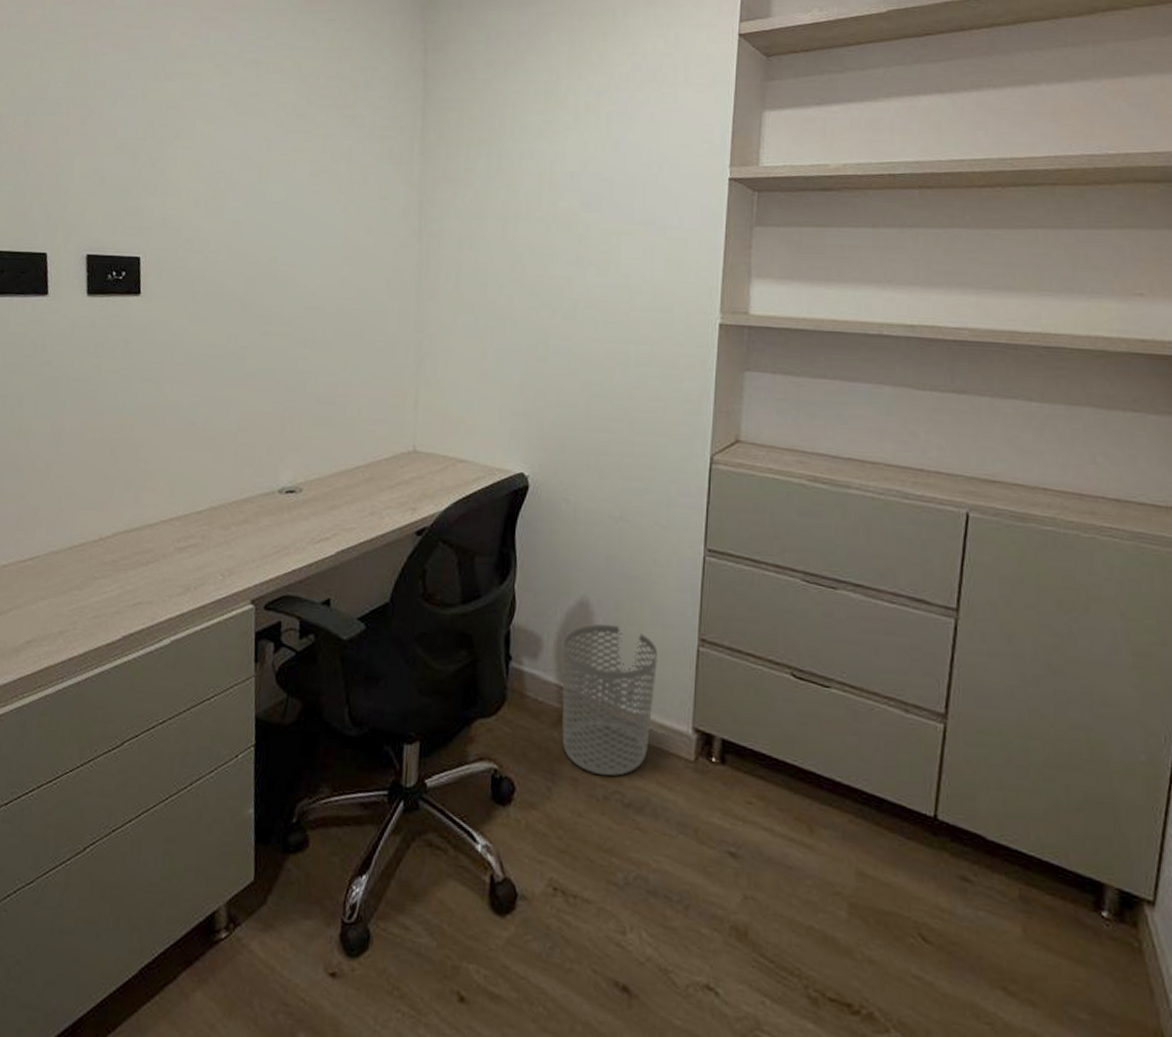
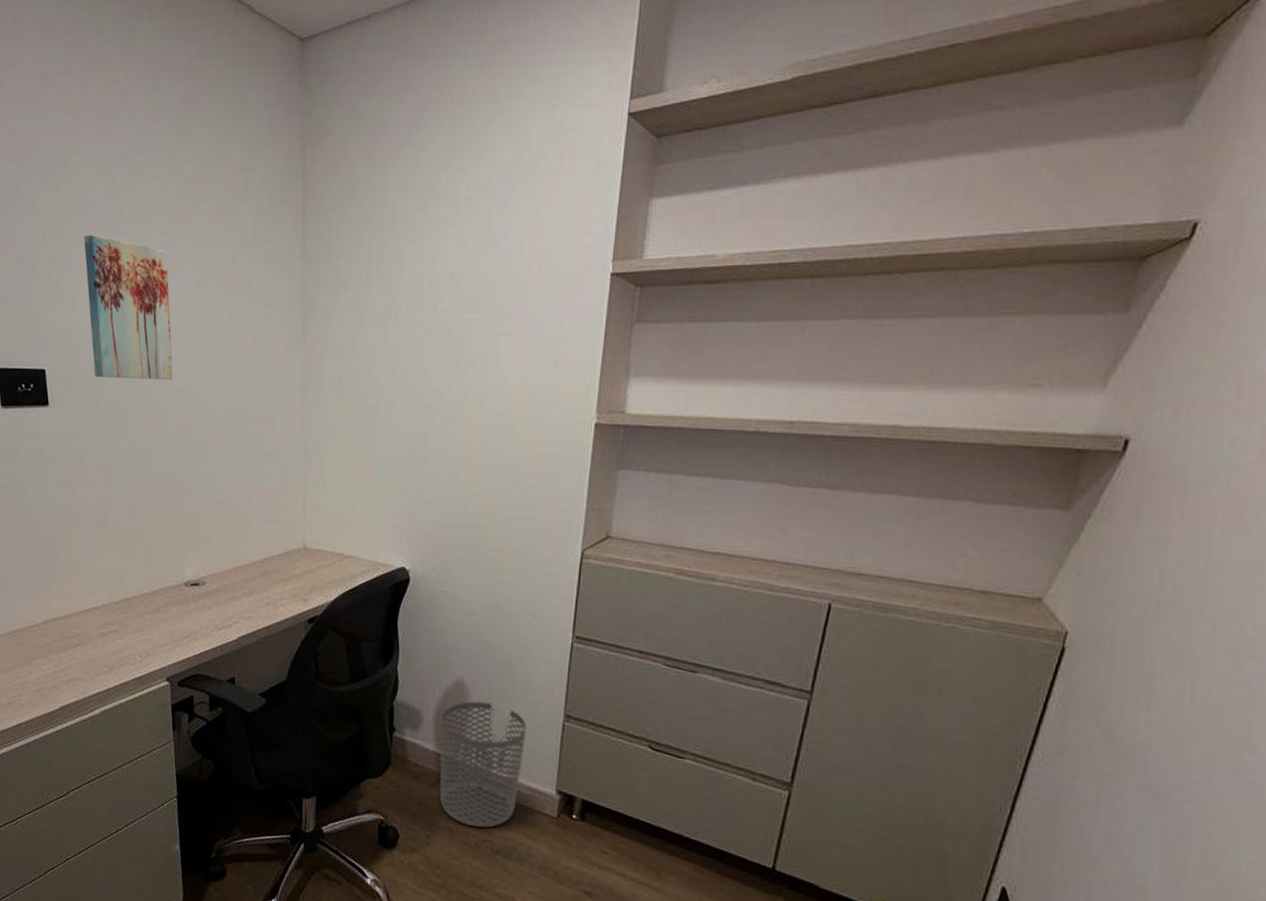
wall art: none [193,124,281,271] -> present [84,235,173,380]

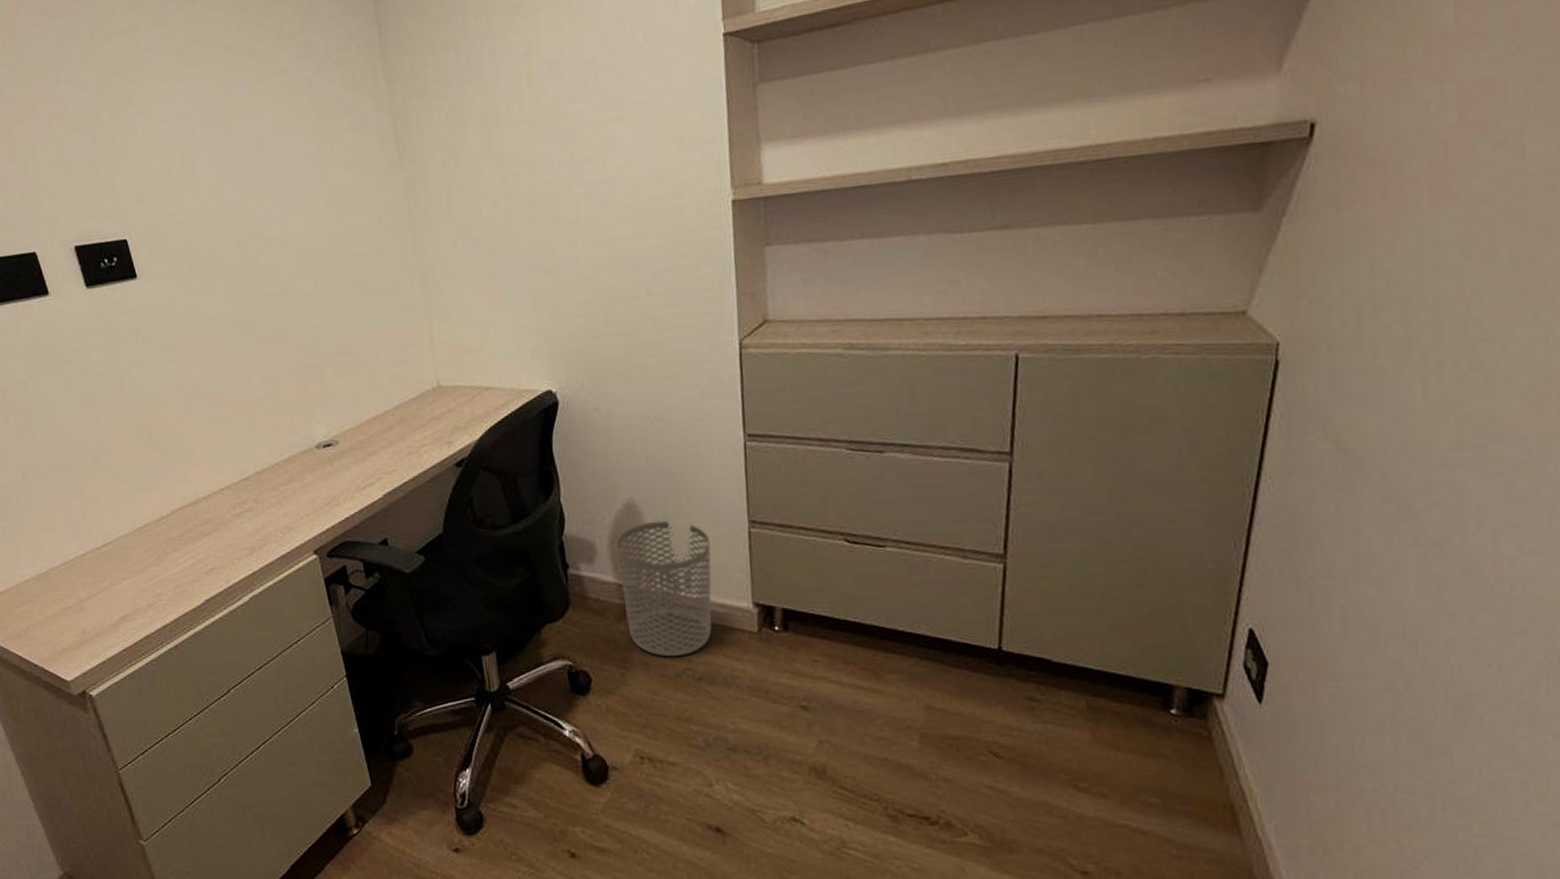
wall art: present [84,235,173,380] -> none [144,83,266,239]

